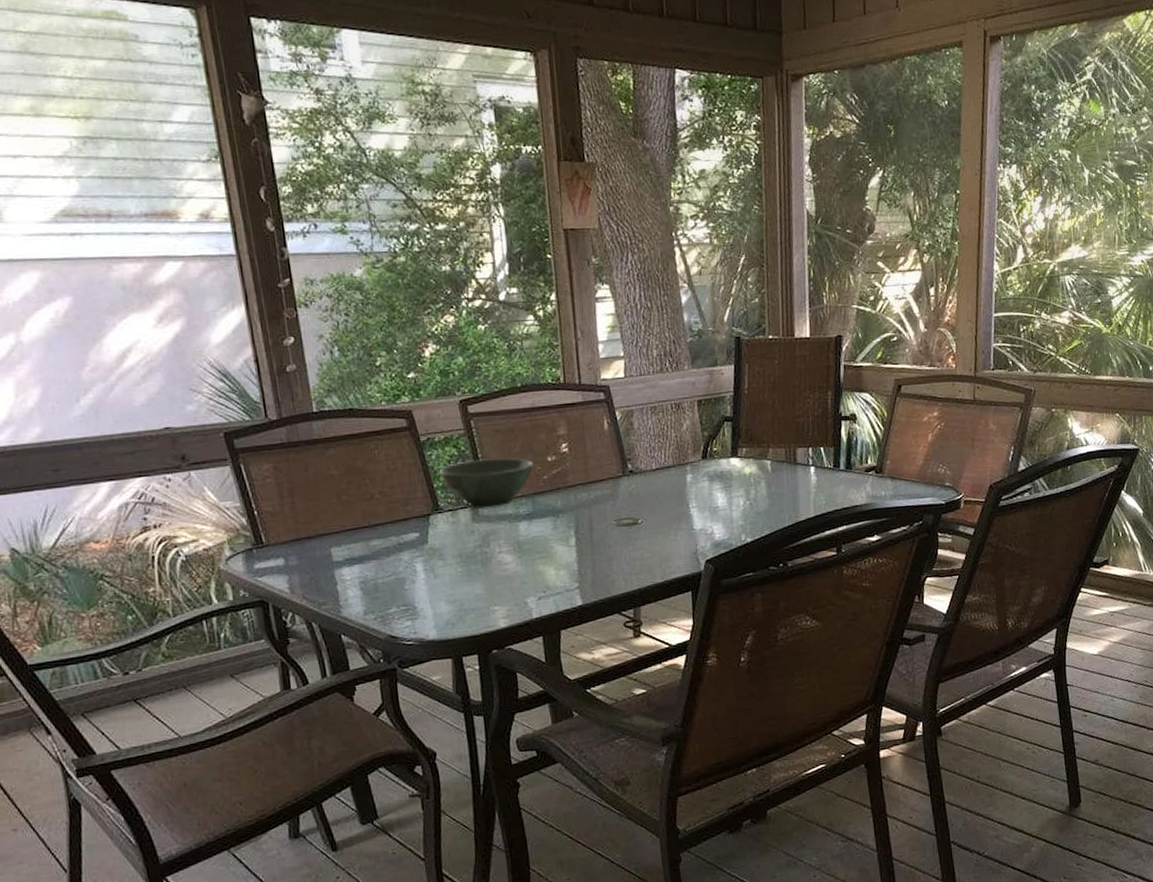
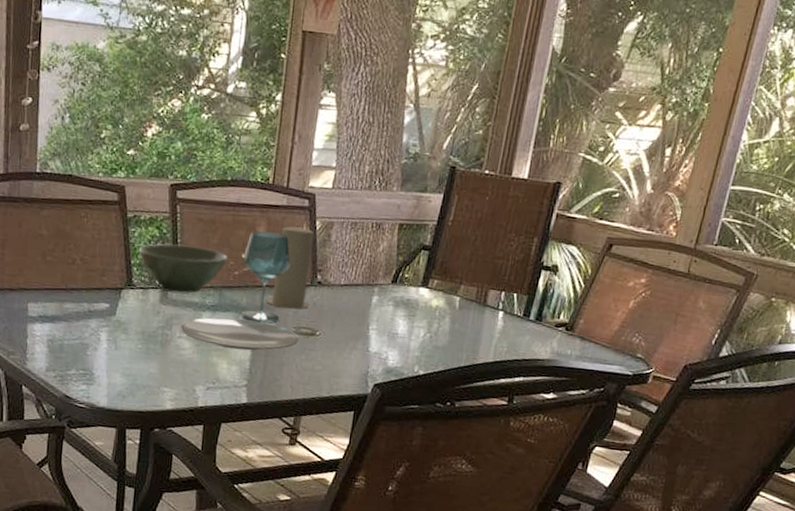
plate: none [498,520,623,554] -> present [180,317,300,351]
wine glass: none [549,429,599,522] -> present [242,230,291,323]
candle: none [581,420,626,504] -> present [266,226,315,309]

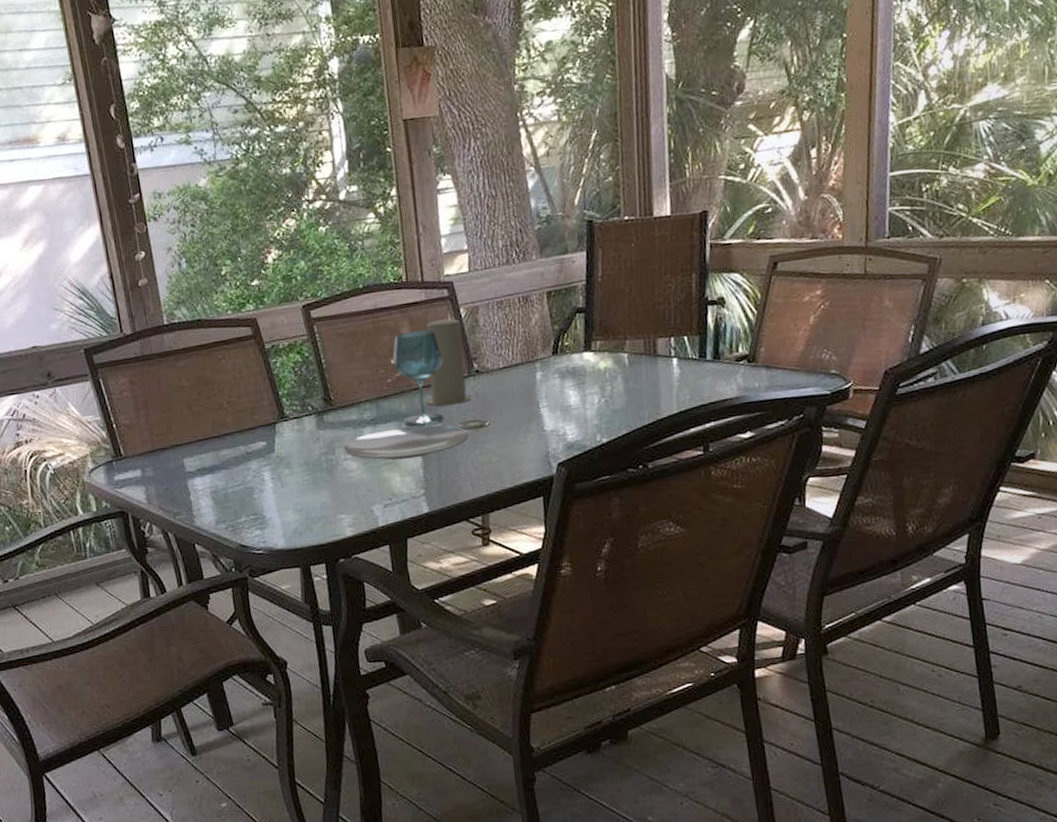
bowl: present [139,244,228,293] -> none [284,362,378,414]

